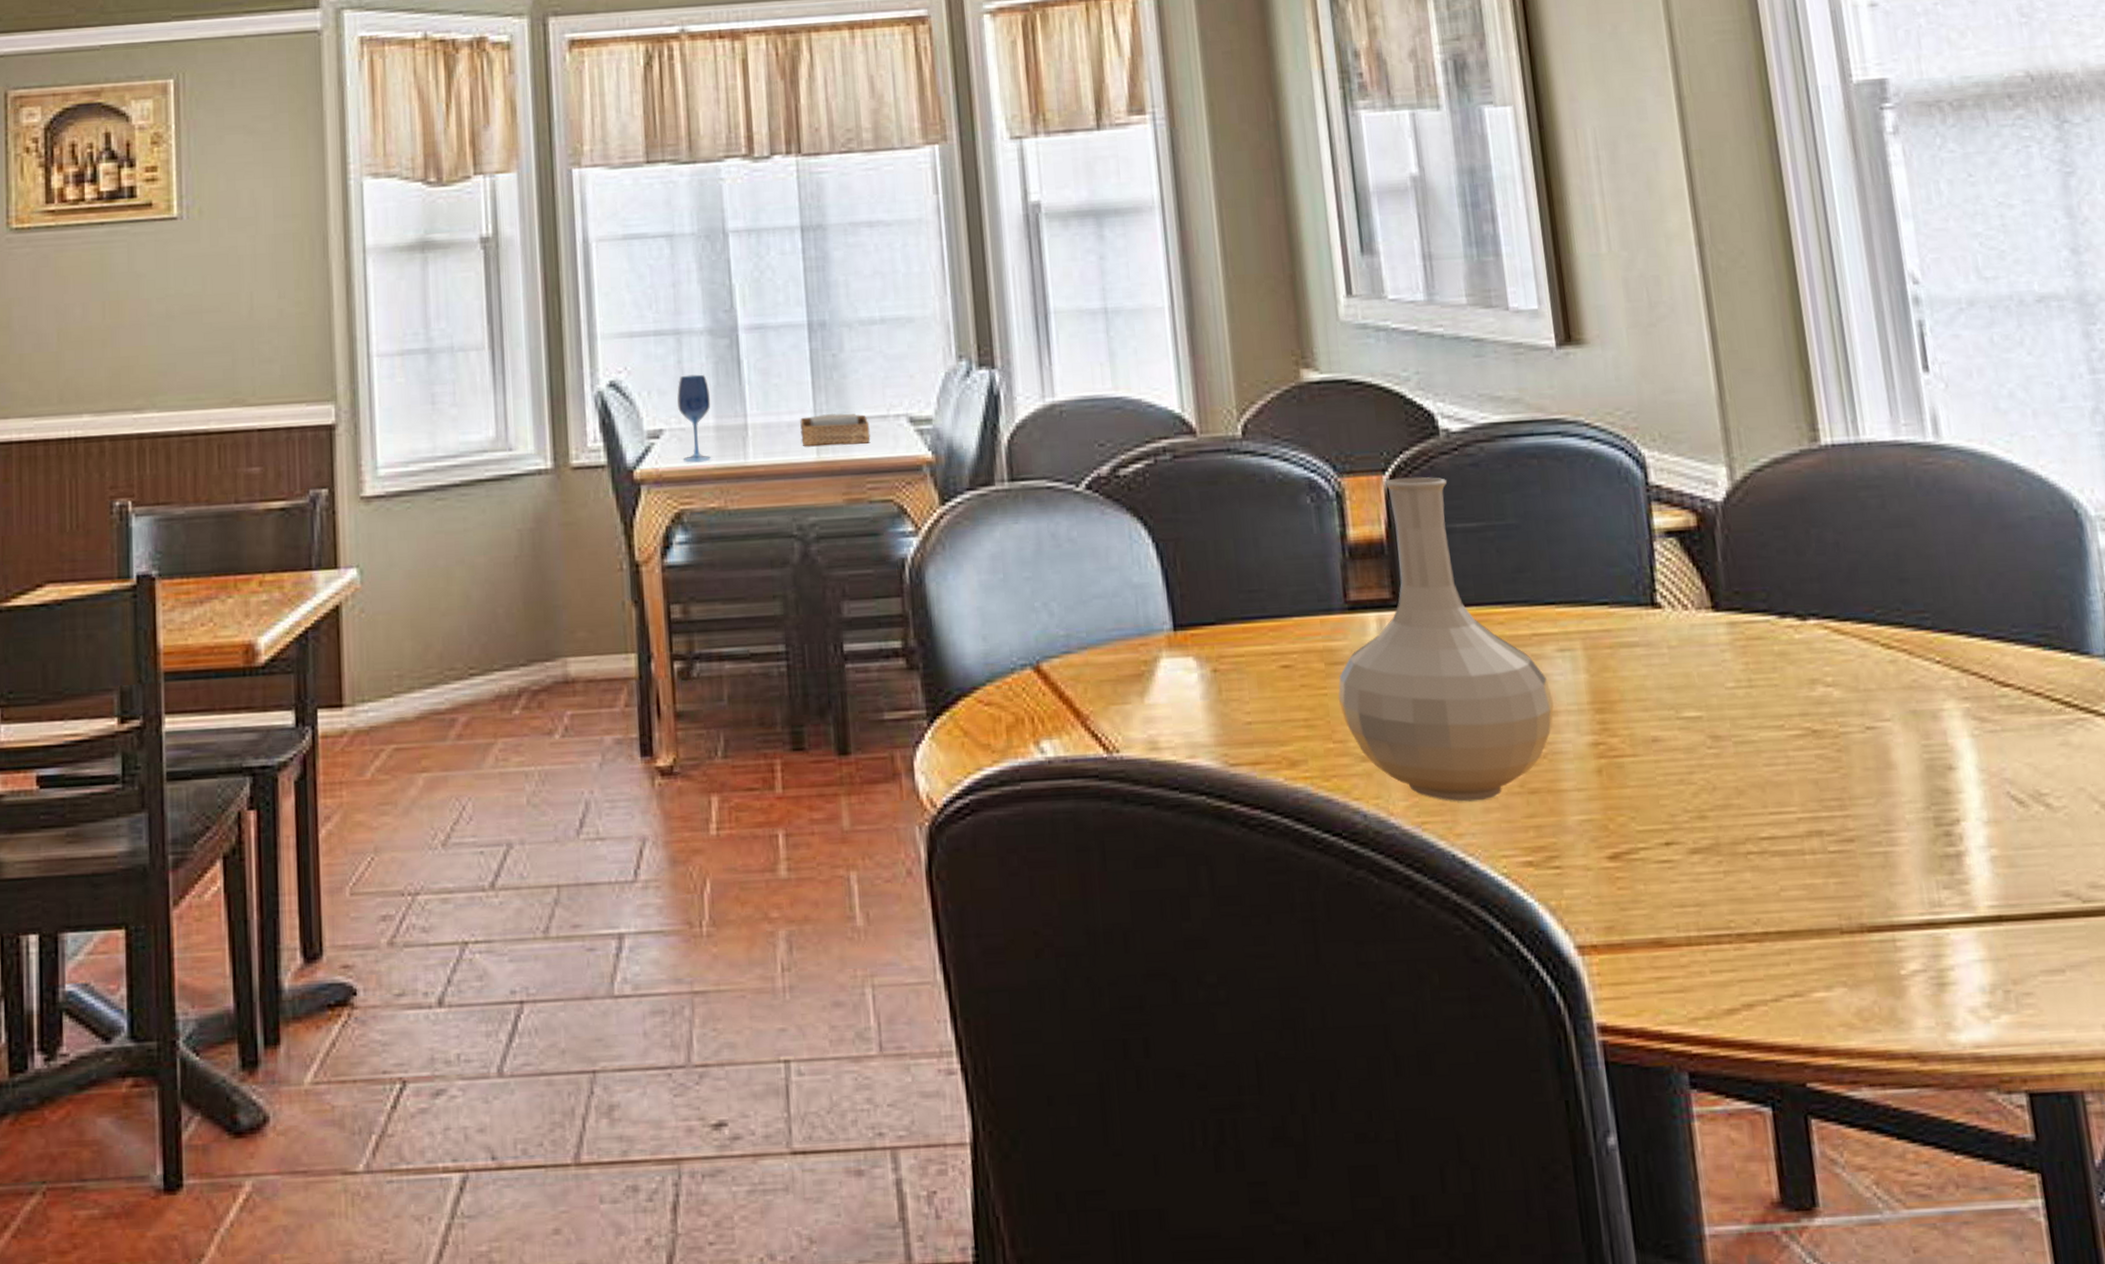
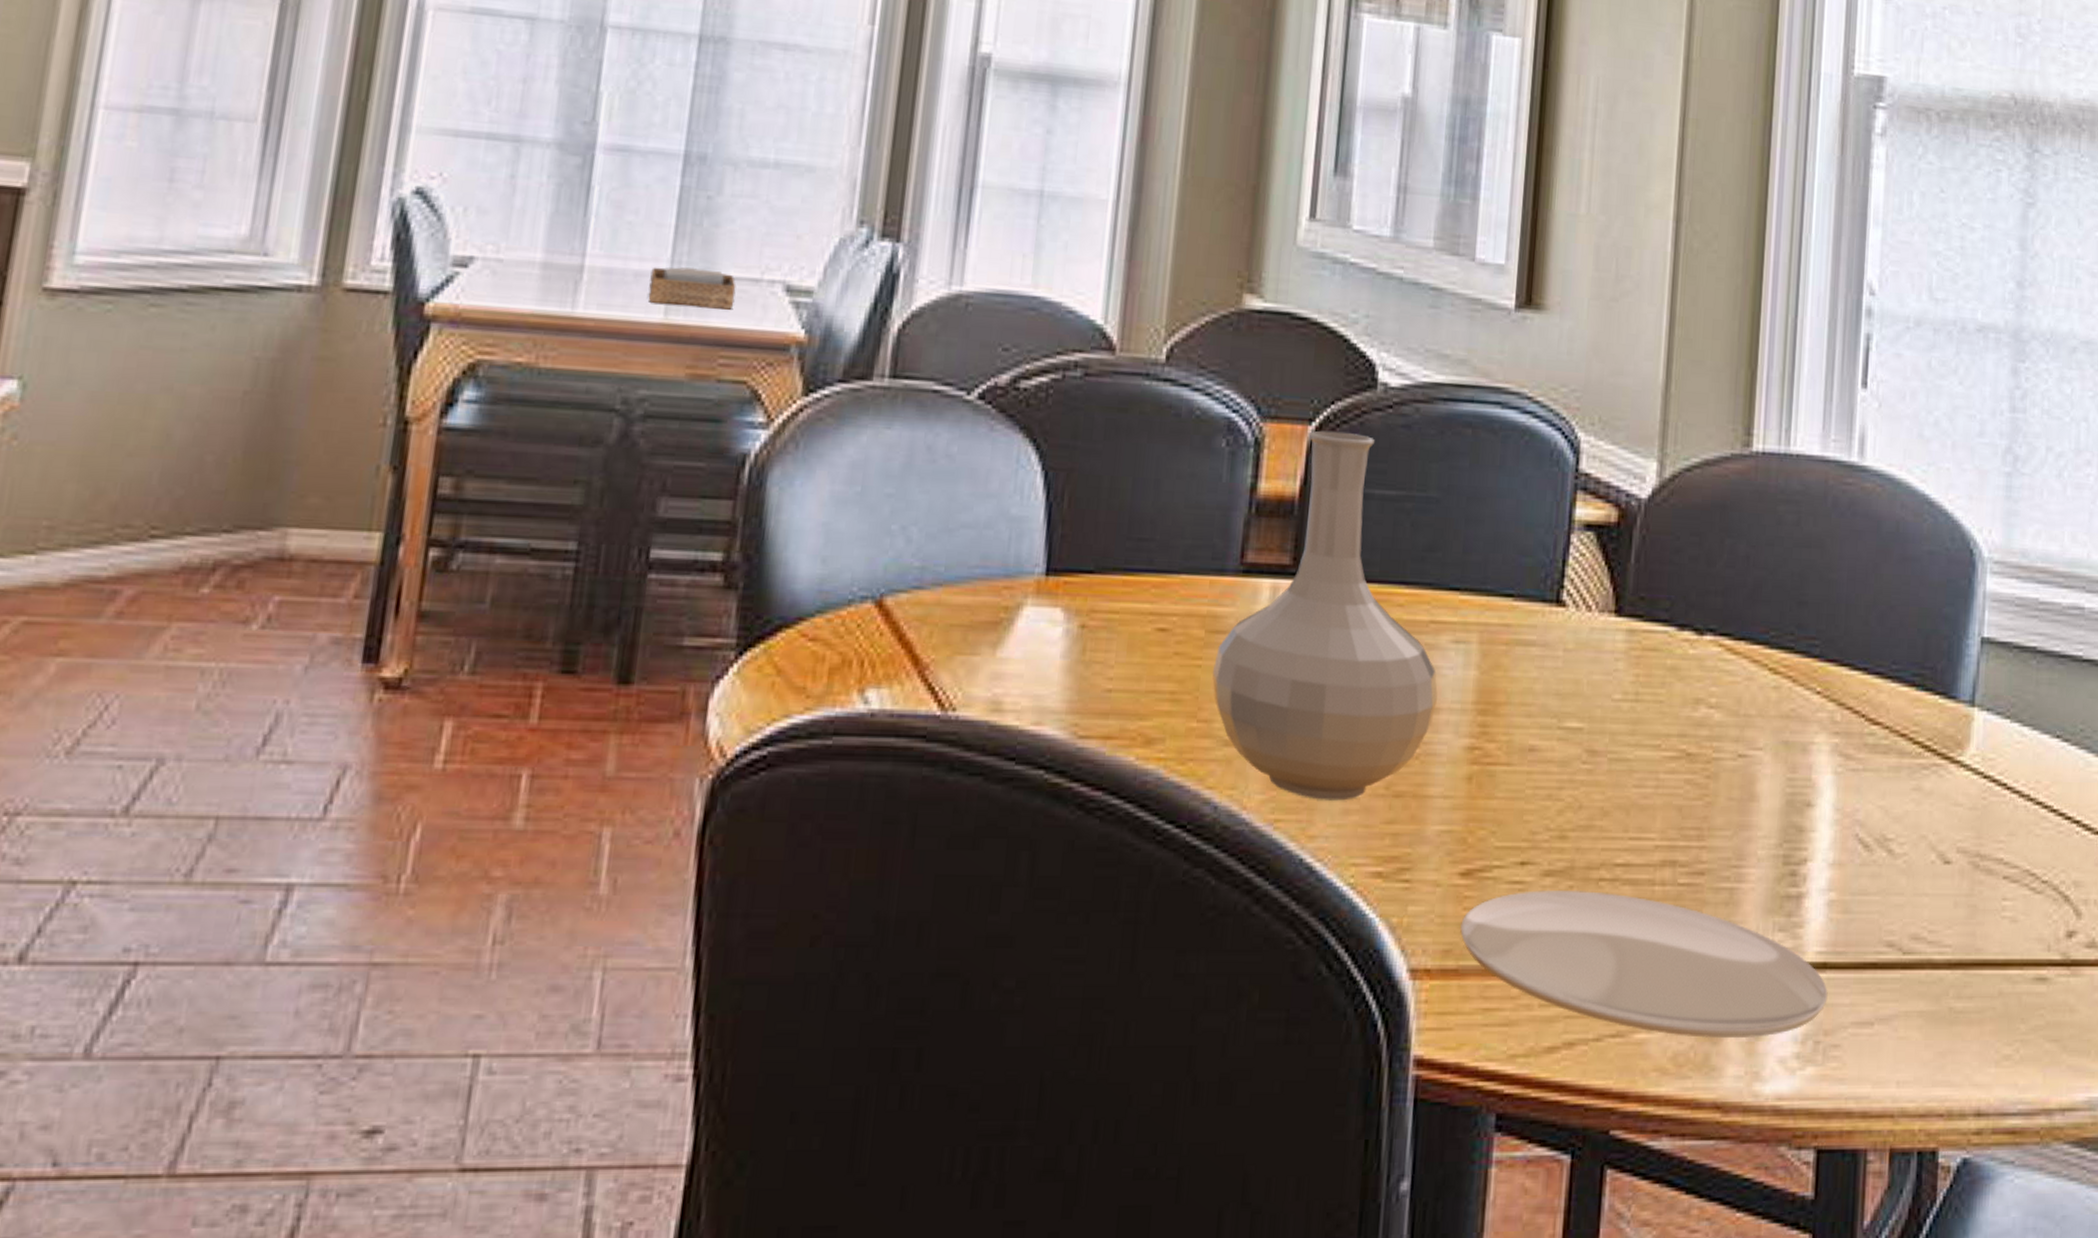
wineglass: present [677,374,711,464] -> none [492,194,545,306]
plate: none [1618,864,2010,994] -> present [1460,889,1828,1039]

